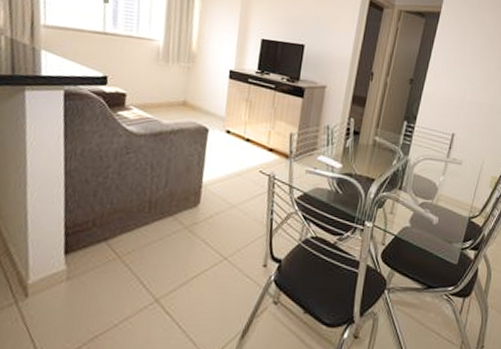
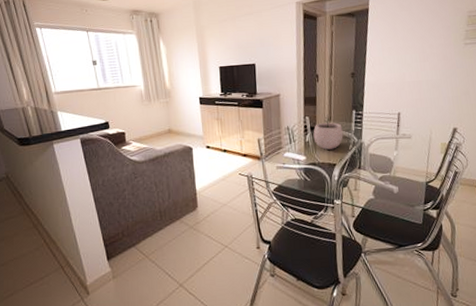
plant pot: none [355,121,390,162] -> present [313,115,344,150]

